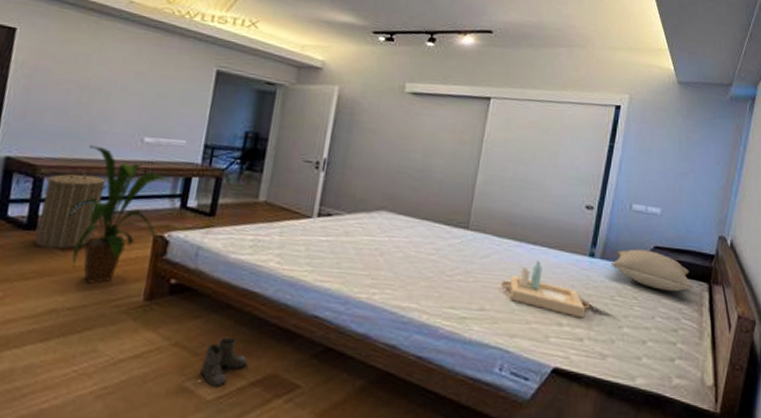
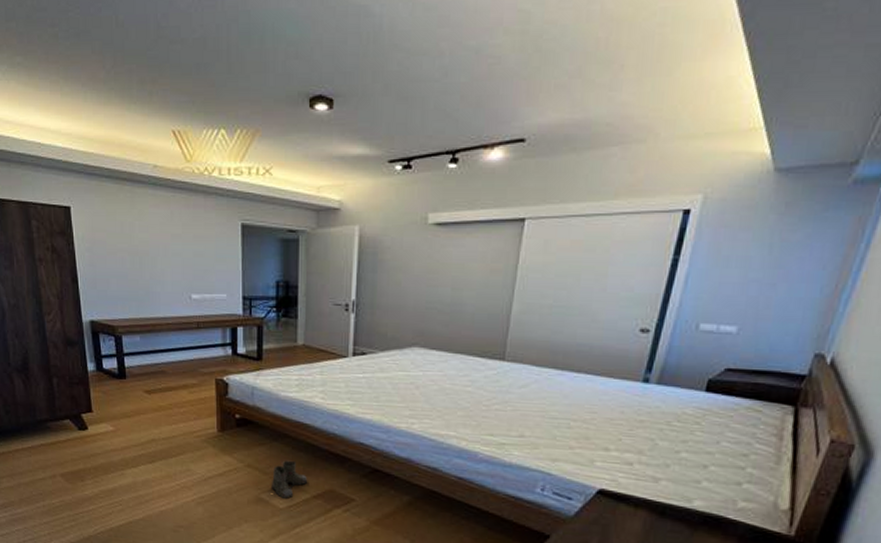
laundry hamper: present [34,168,107,249] -> none [125,326,170,393]
house plant: present [65,145,173,284] -> none [145,305,222,419]
serving tray: present [500,261,591,318] -> none [540,388,643,444]
pillow: present [610,249,693,292] -> none [668,372,773,416]

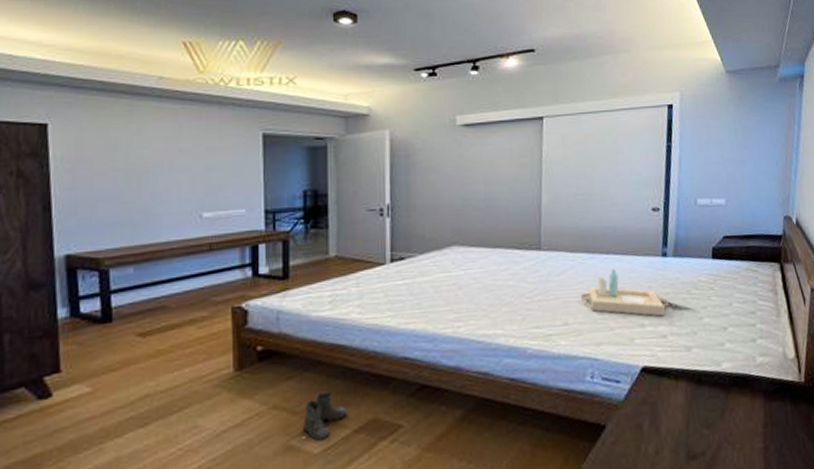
serving tray: none [540,388,643,444] -> present [580,269,670,317]

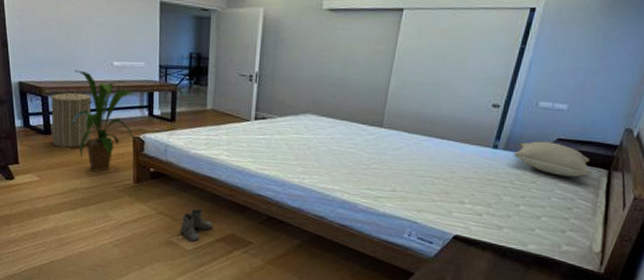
laundry hamper: none [113,254,174,338] -> present [51,88,93,148]
house plant: none [140,229,240,365] -> present [69,70,140,172]
serving tray: present [580,269,670,317] -> none [410,152,491,198]
pillow: none [683,241,765,277] -> present [512,141,592,177]

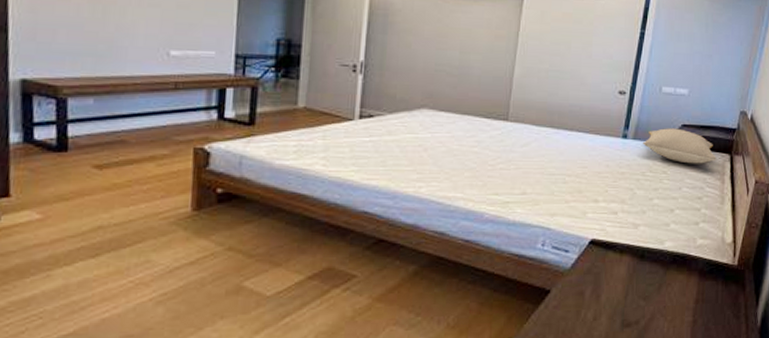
laundry hamper: present [51,88,93,148] -> none [68,87,137,168]
house plant: present [69,70,140,172] -> none [97,62,207,199]
boots: present [180,208,213,242] -> none [256,237,303,284]

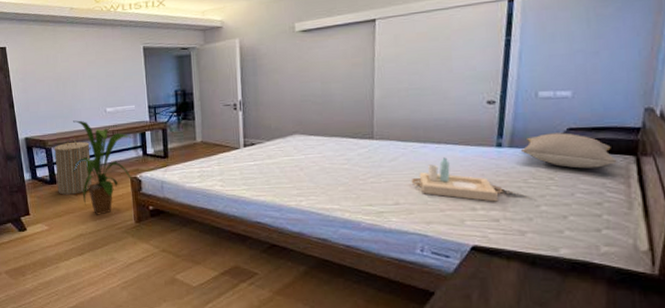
laundry hamper: none [68,87,137,168] -> present [54,138,92,195]
house plant: none [97,62,207,199] -> present [72,120,133,215]
serving tray: none [540,145,624,194] -> present [411,157,503,202]

